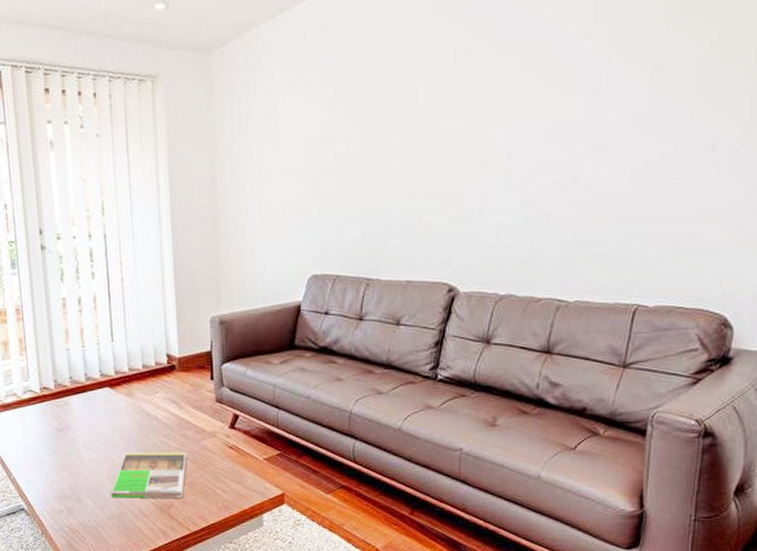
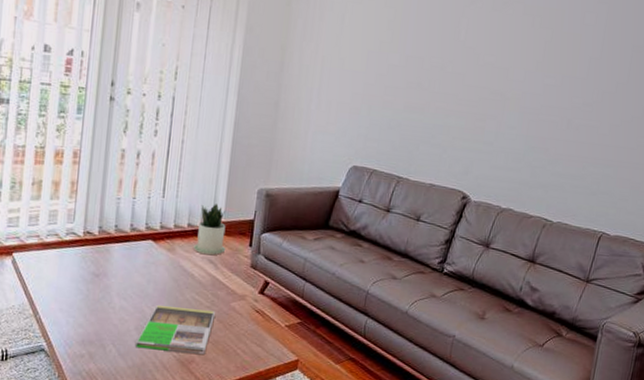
planter: none [152,340,187,395] -> present [193,204,226,256]

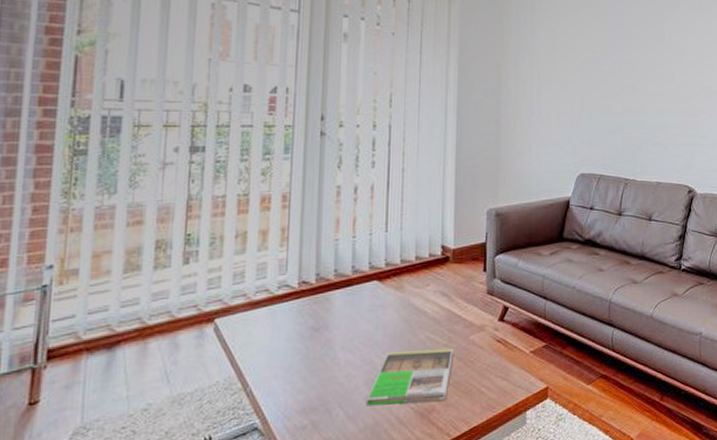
planter: present [193,204,226,256] -> none [424,231,459,288]

